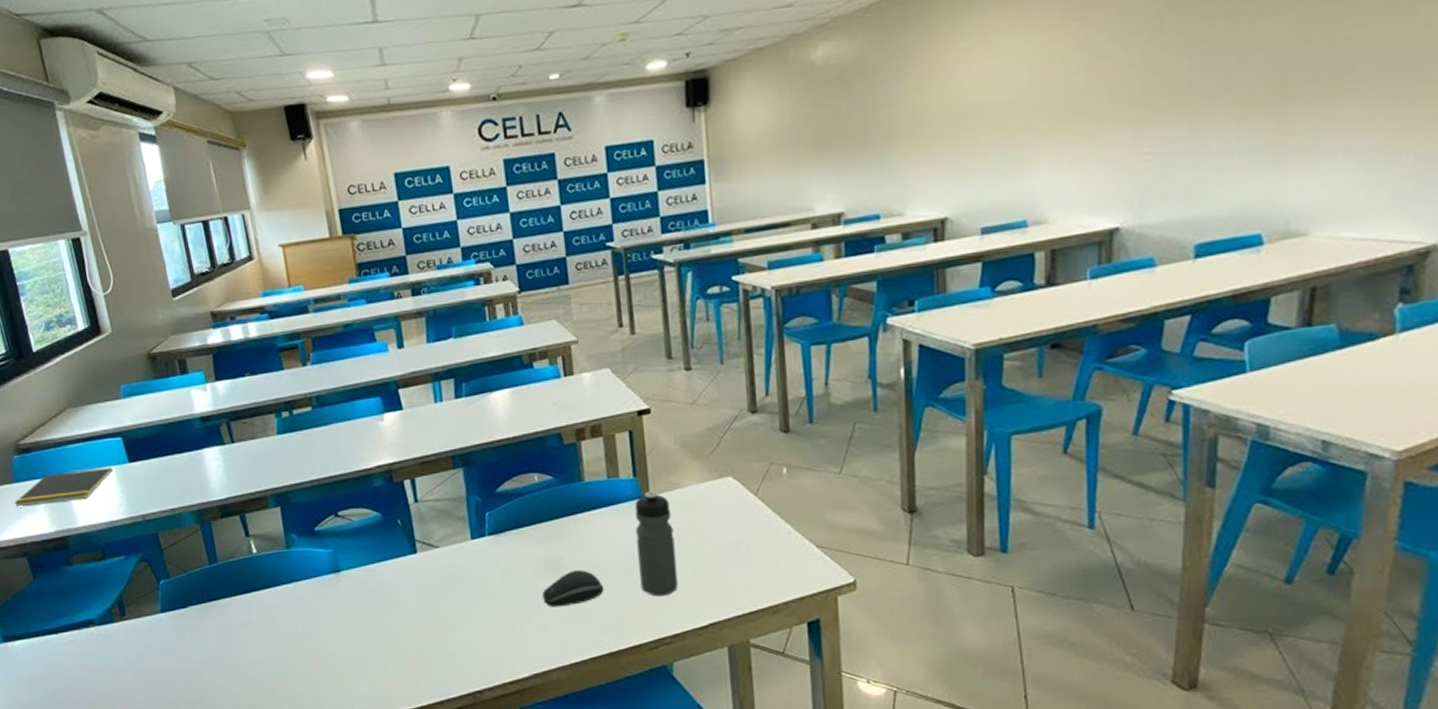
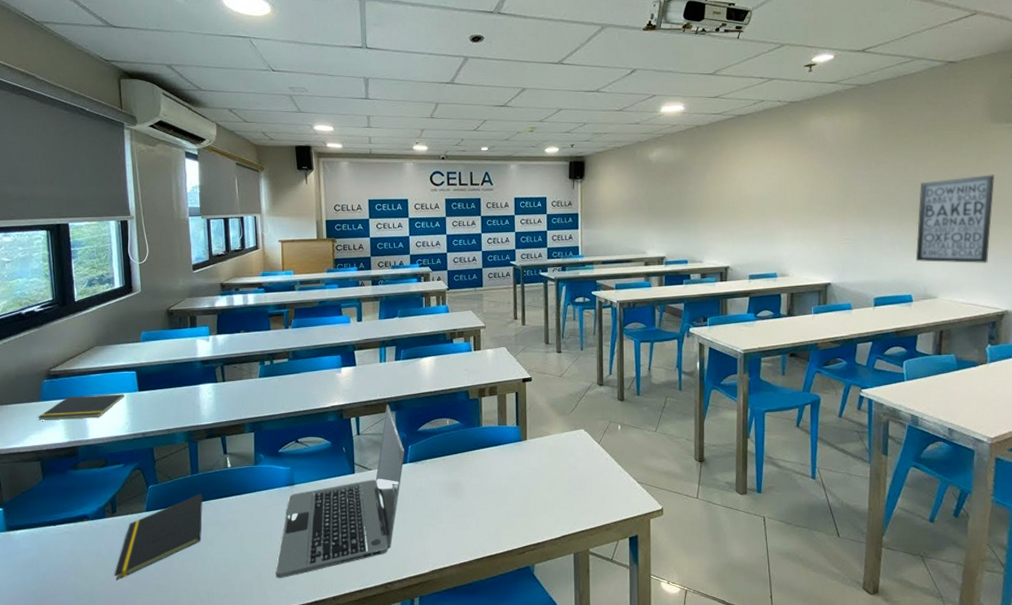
notepad: none [135,588,234,697] -> present [114,494,202,581]
laptop: none [329,459,482,690] -> present [275,405,404,579]
computer mouse: present [542,570,604,608] -> none [445,492,490,519]
water bottle: present [635,491,678,597] -> none [515,437,542,514]
wall art: none [1269,13,1422,178] -> present [915,175,994,264]

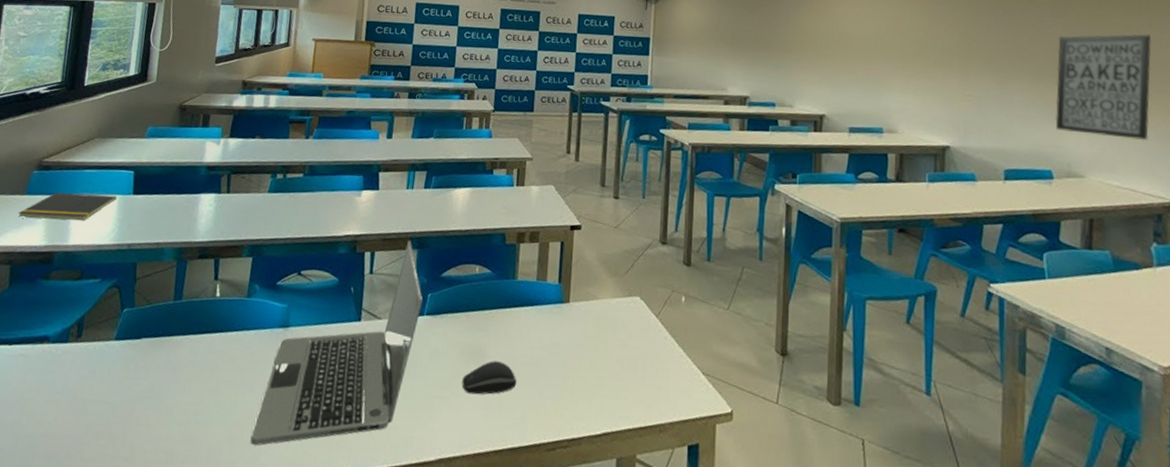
notepad: present [114,494,202,581] -> none [64,325,182,424]
computer mouse: none [445,492,490,519] -> present [462,361,517,395]

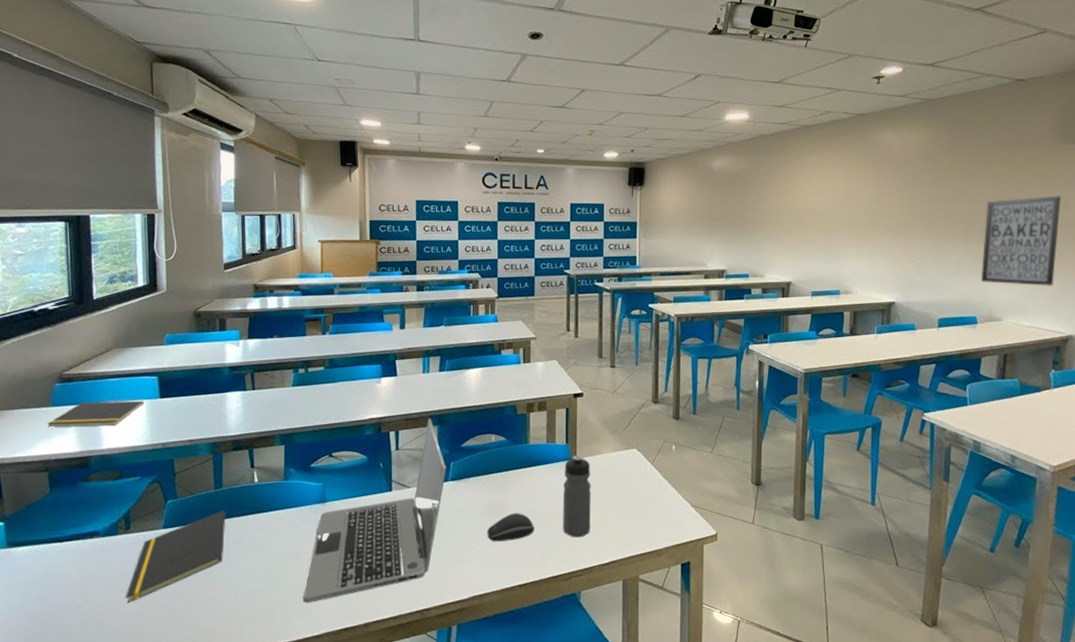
notepad: none [64,325,182,424] -> present [125,510,226,604]
water bottle: none [549,298,585,400] -> present [563,455,591,538]

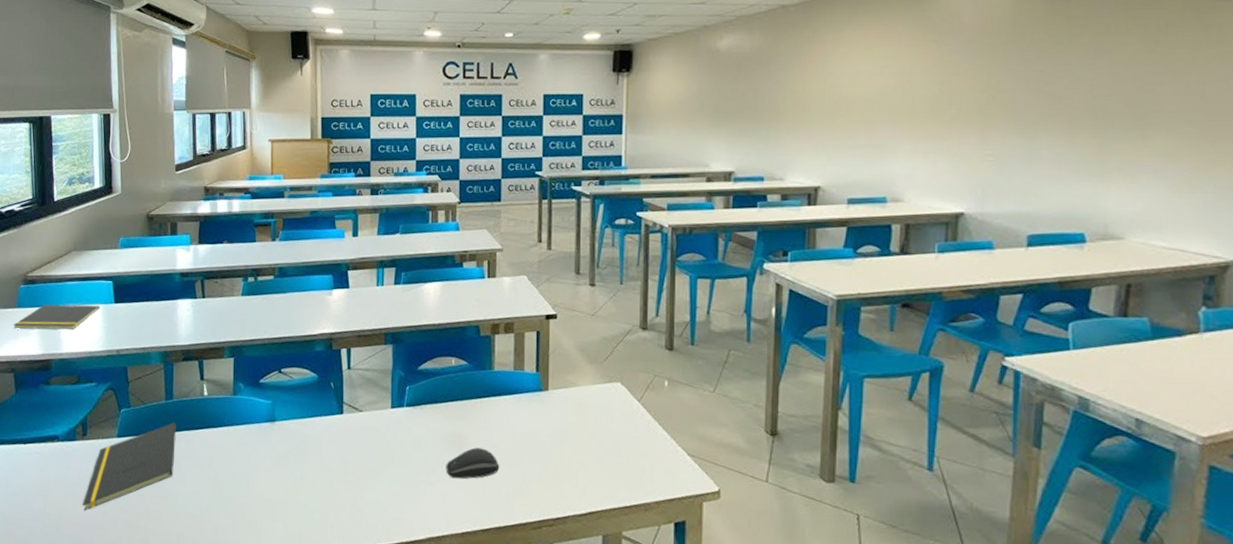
laptop: present [302,418,446,604] -> none [251,336,401,528]
water bottle: present [563,455,591,538] -> none [532,386,566,482]
wall art: present [981,196,1061,287] -> none [1092,71,1219,195]

